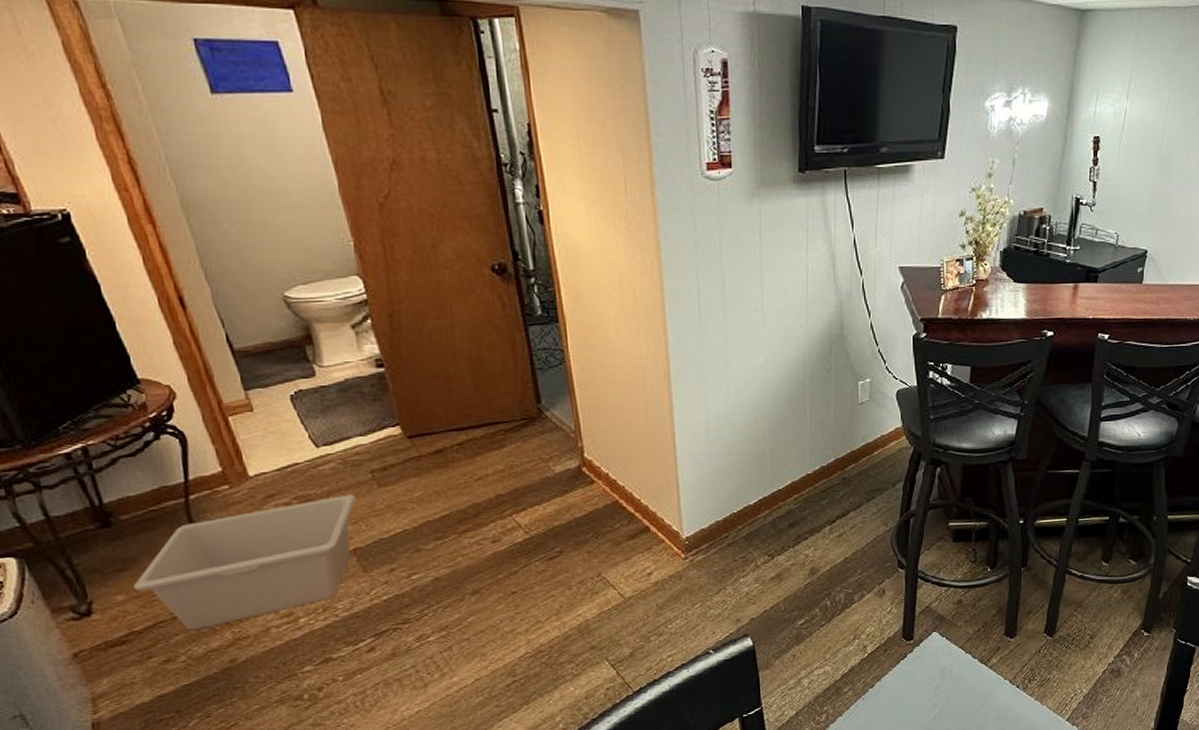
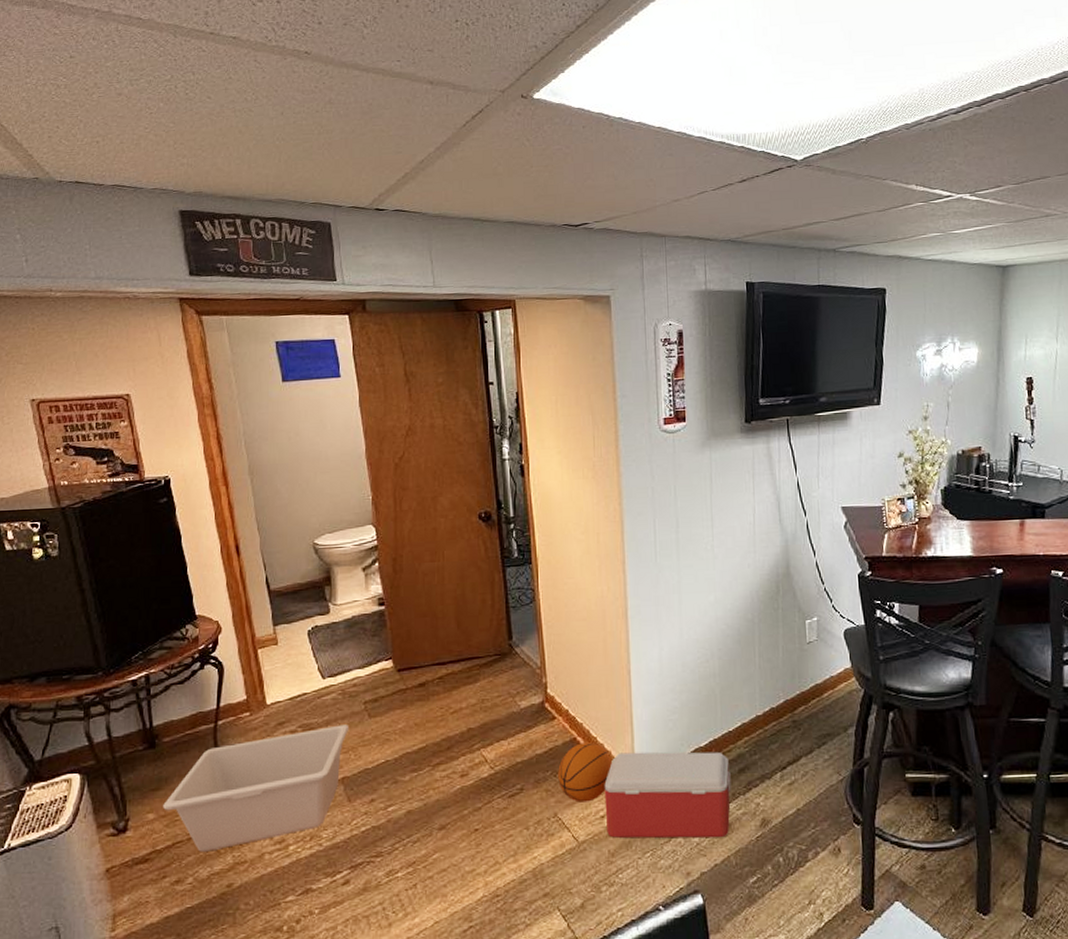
basketball: none [600,504,658,562] -> present [558,742,612,803]
cooler: none [650,509,781,593] -> present [604,751,731,839]

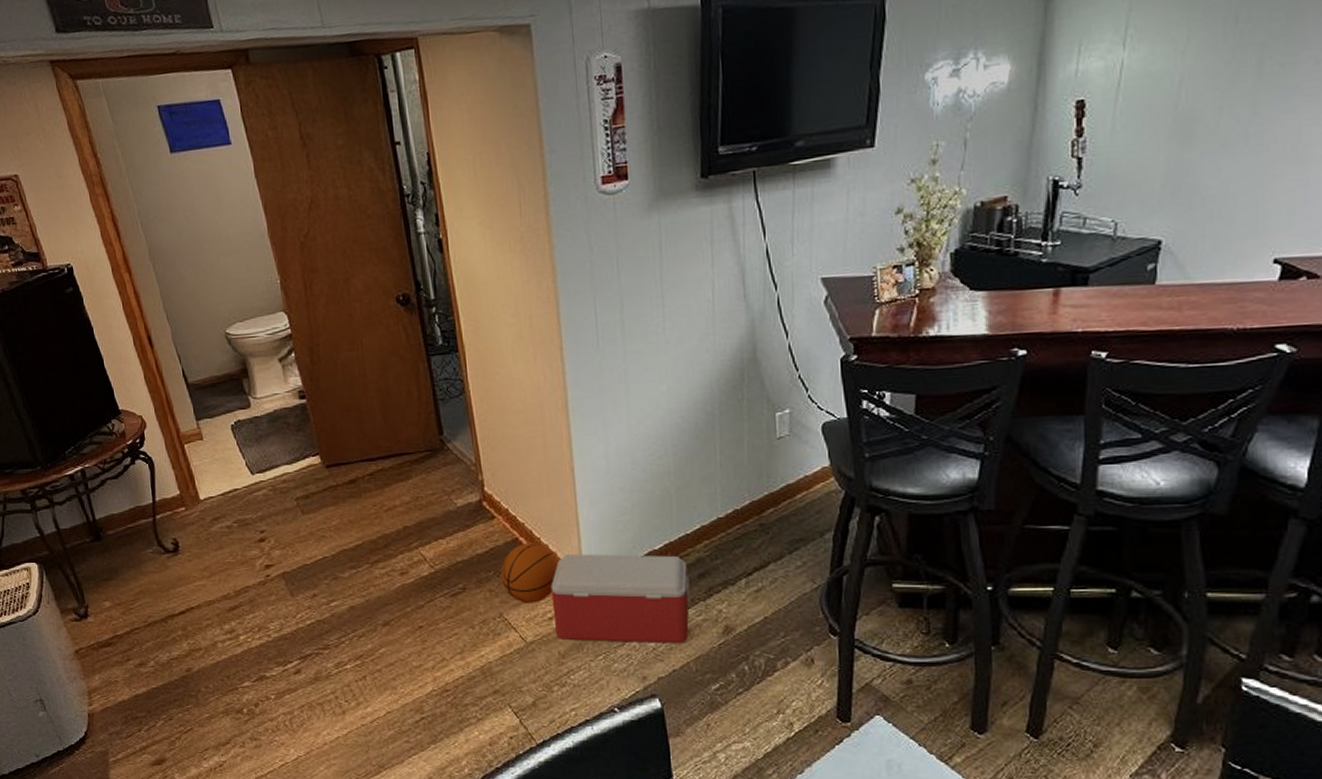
storage bin: present [163,725,350,852] -> none [117,521,284,638]

